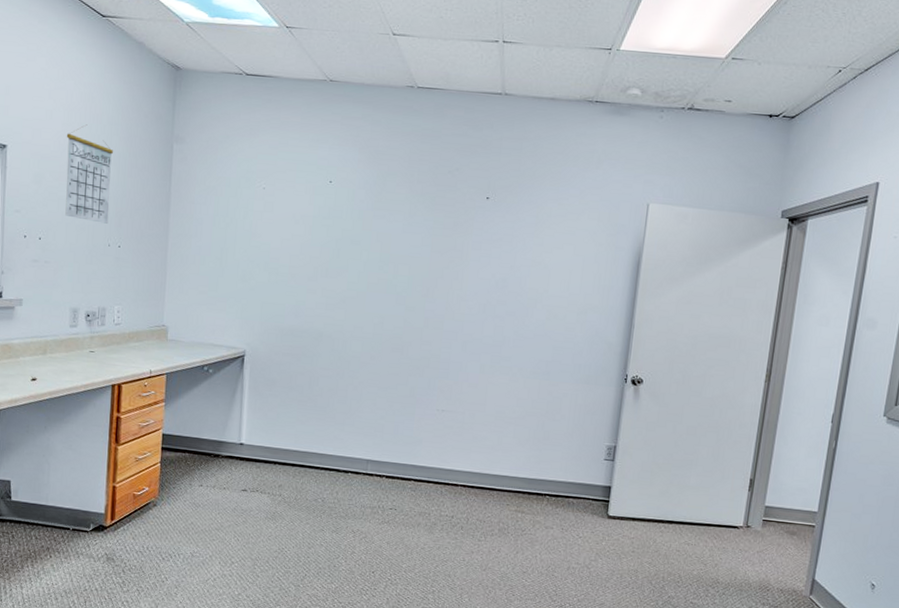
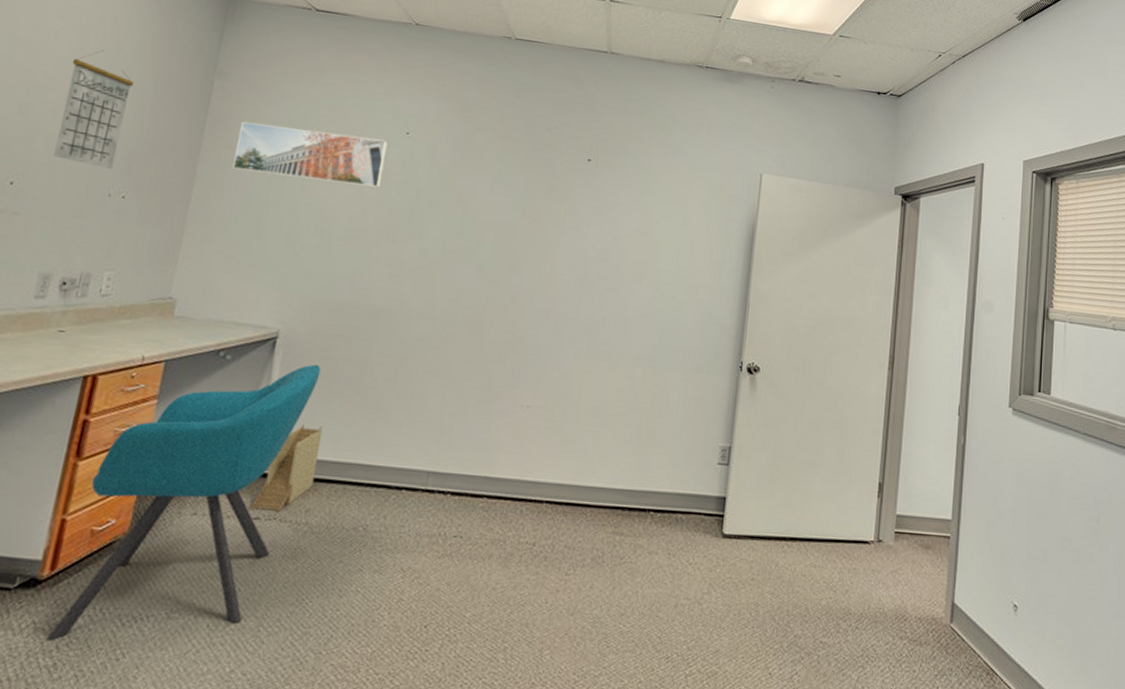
chair: none [116,376,280,566] -> present [47,364,321,640]
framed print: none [196,178,315,231] -> present [232,120,388,188]
cardboard box: none [240,422,286,487] -> present [251,424,323,513]

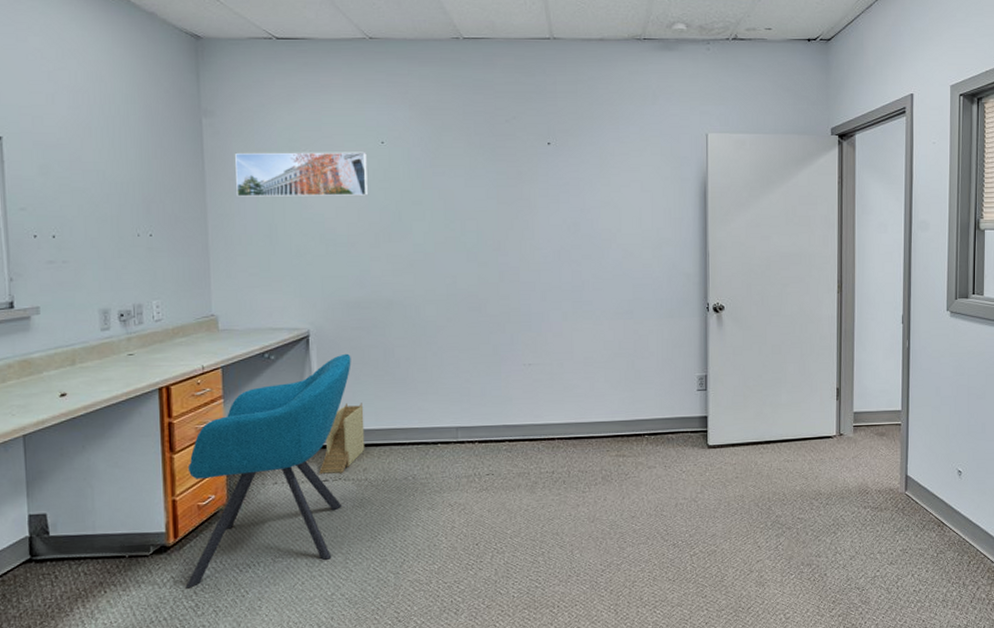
calendar: present [53,50,134,169] -> none [73,106,135,212]

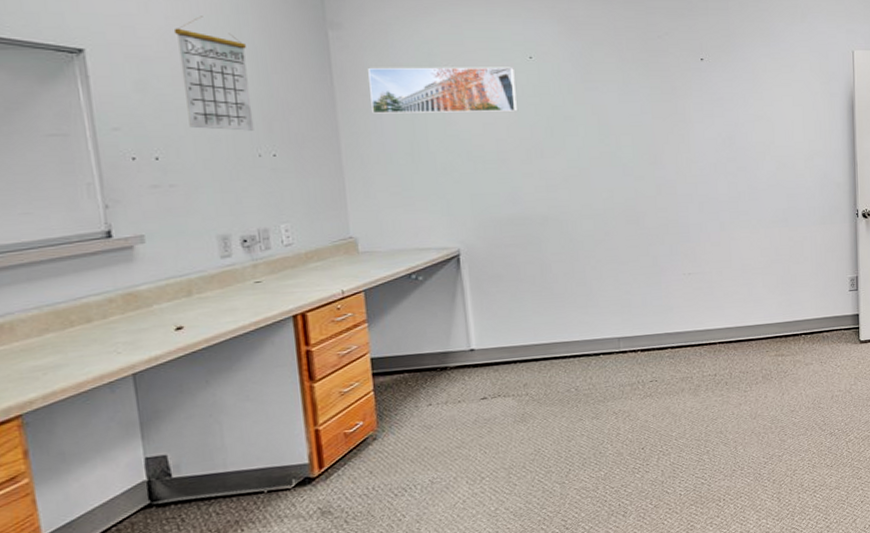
calendar: none [73,106,135,212] -> present [173,16,254,131]
chair: present [185,353,351,588] -> none [330,271,507,518]
cardboard box: present [319,403,365,475] -> none [477,319,525,394]

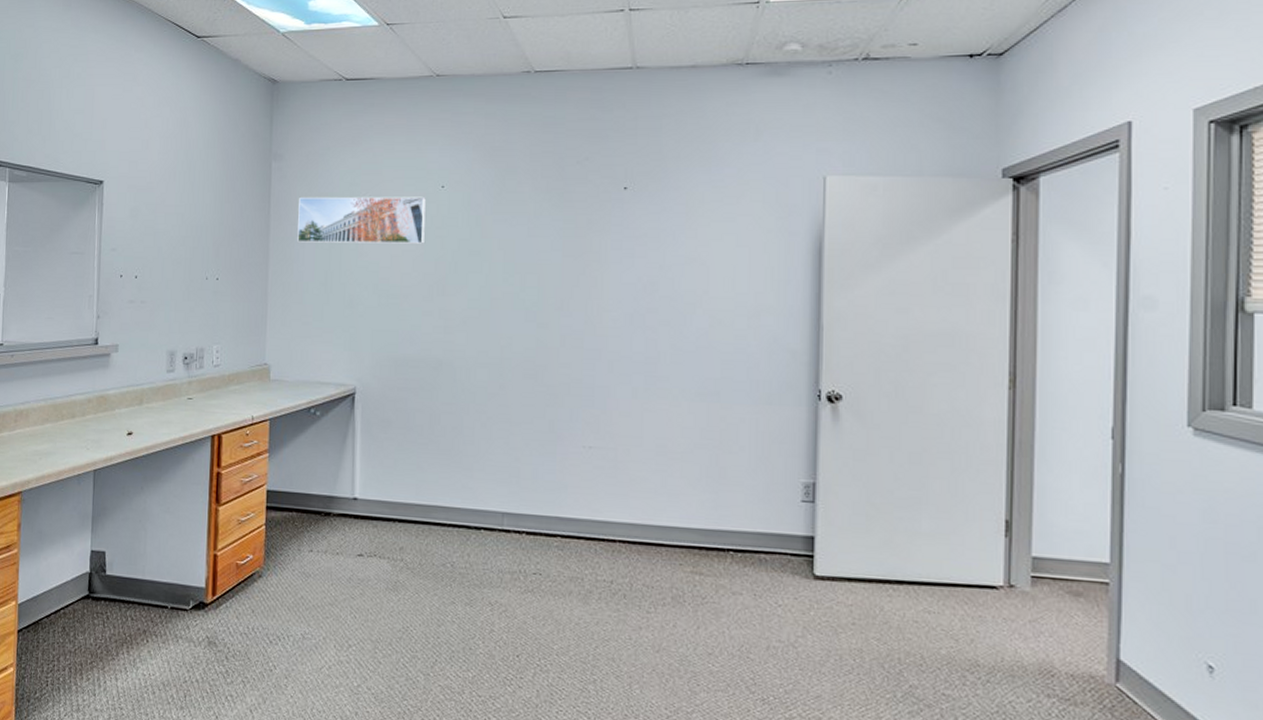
calendar: present [173,16,254,131] -> none [161,151,210,255]

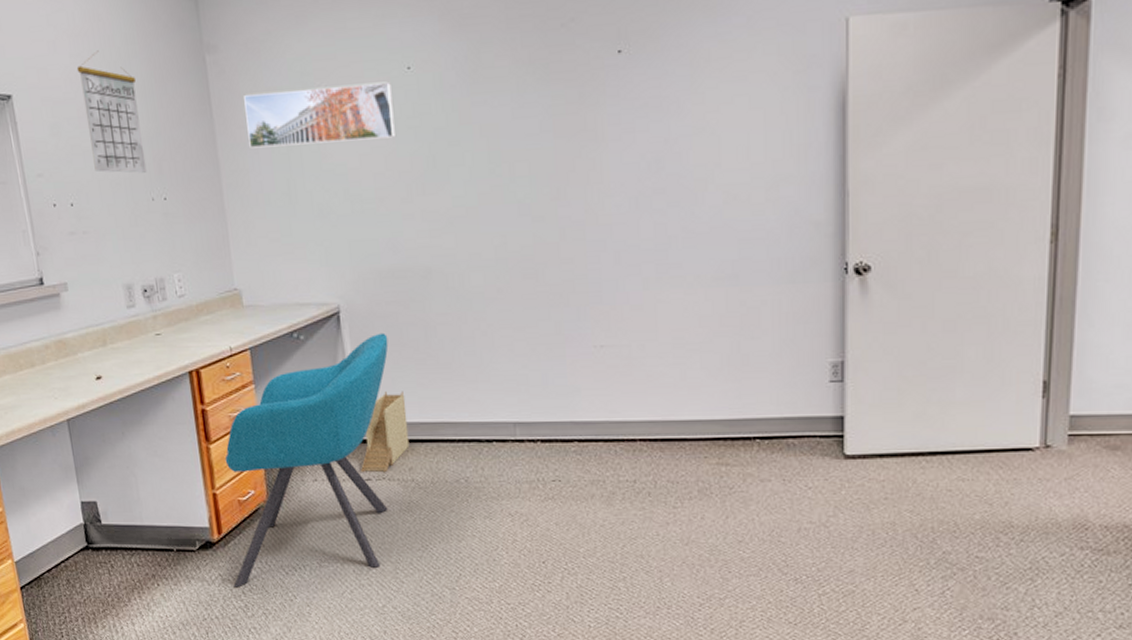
calendar: none [161,151,210,255] -> present [76,50,147,173]
chair: none [218,416,396,652] -> present [224,332,389,588]
cardboard box: none [355,471,405,550] -> present [361,391,410,473]

